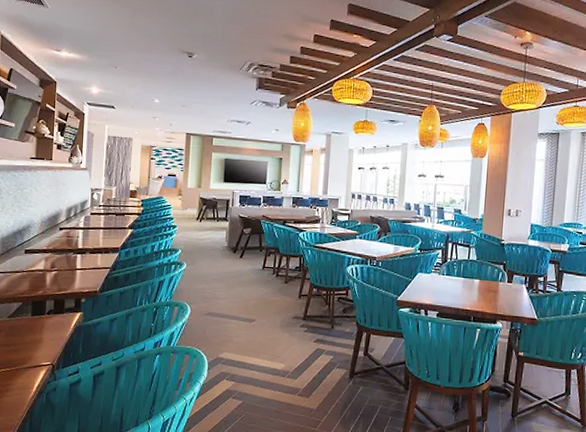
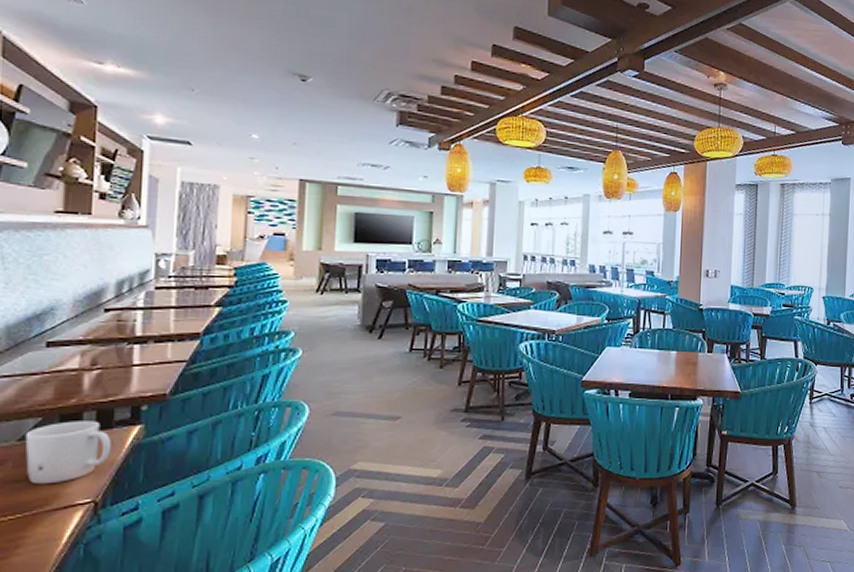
mug: none [12,306,63,350] -> present [25,421,112,485]

